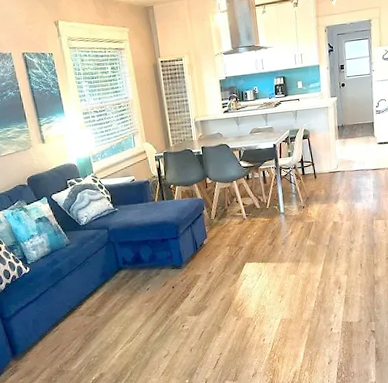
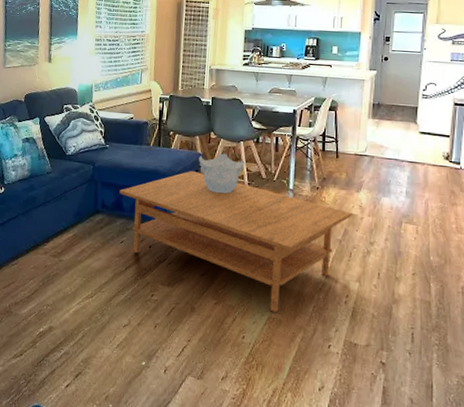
coffee table: none [136,215,335,315] -> present [119,171,353,313]
decorative bowl: none [199,194,240,230] -> present [198,153,245,194]

